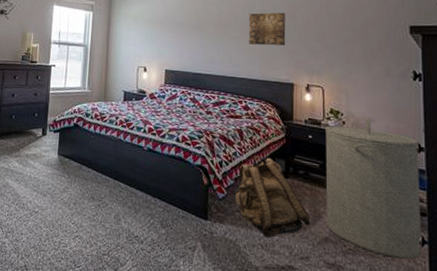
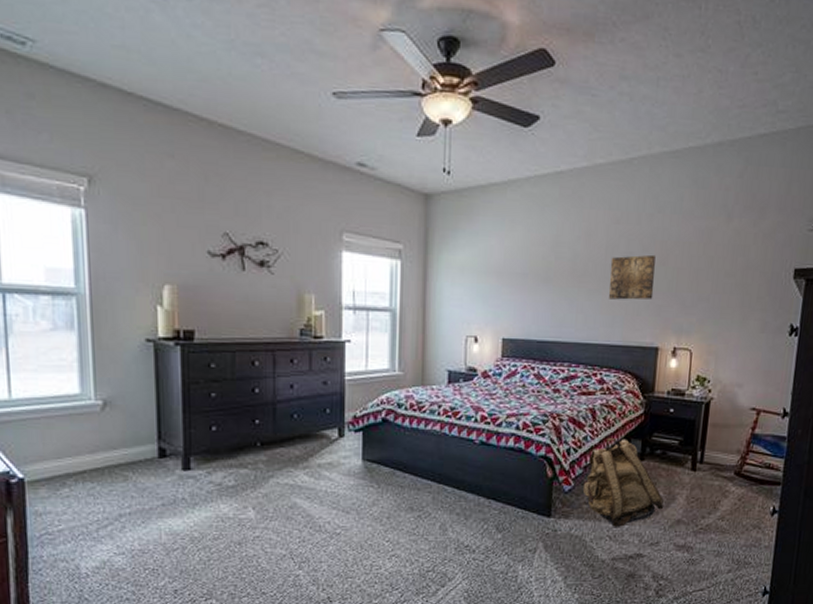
laundry hamper: present [325,117,422,260] -> none [680,383,785,531]

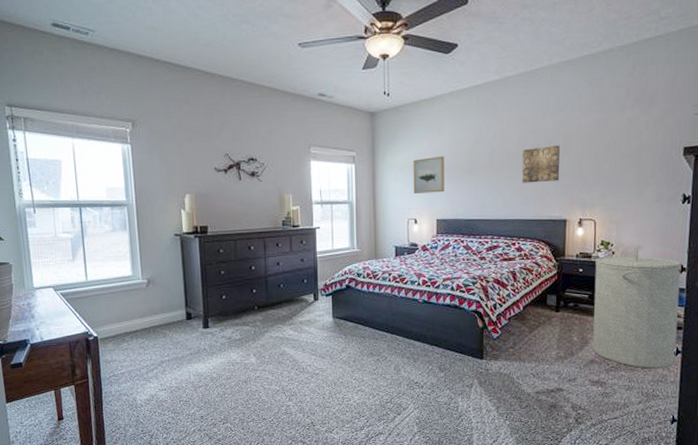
wall art: none [474,257,516,305] -> present [413,155,445,195]
backpack: present [582,437,664,527] -> none [508,294,579,367]
laundry hamper: none [680,383,785,531] -> present [592,245,682,369]

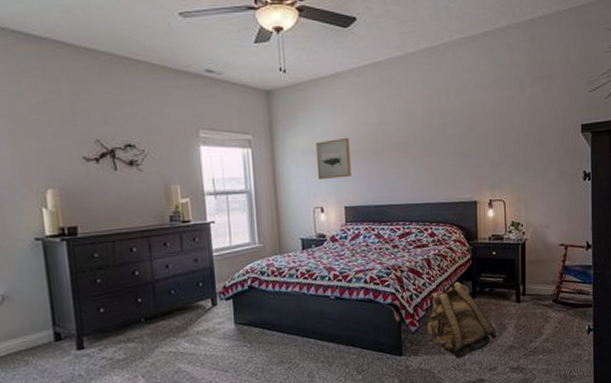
backpack: none [508,294,579,367] -> present [426,281,497,358]
wall art: present [521,145,560,183] -> none [428,123,468,165]
laundry hamper: present [592,245,682,369] -> none [507,224,588,350]

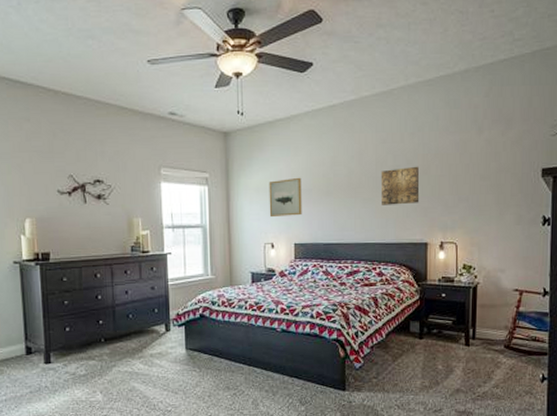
backpack: present [426,281,497,358] -> none [371,320,444,397]
wall art: none [428,123,468,165] -> present [380,166,420,205]

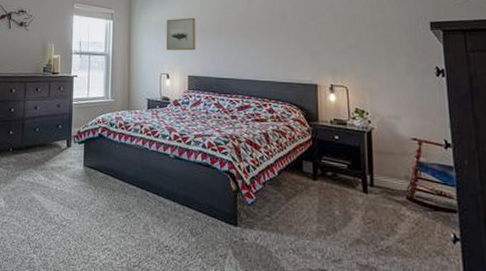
wall art: present [380,166,420,205] -> none [269,13,308,47]

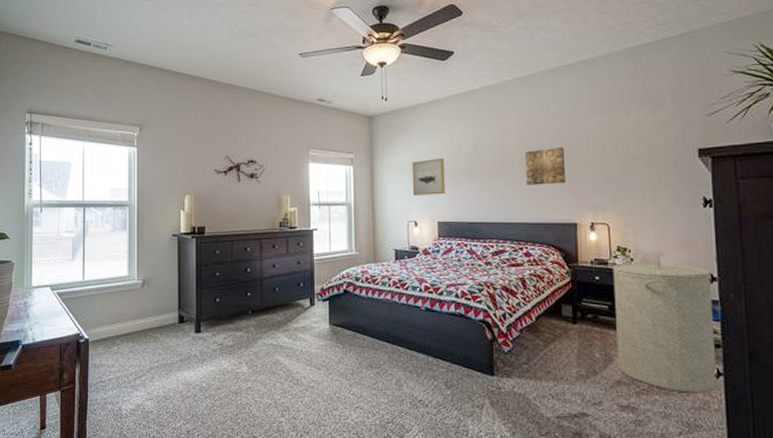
wall art: none [269,13,308,47] -> present [524,146,566,185]
laundry hamper: none [351,116,455,258] -> present [613,252,718,393]

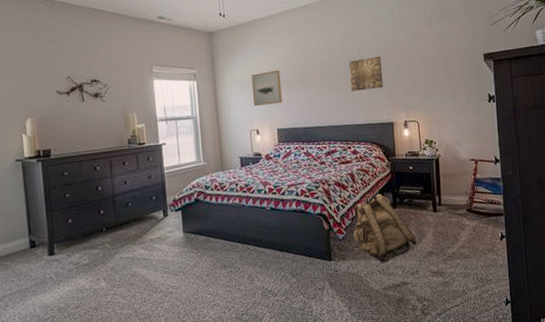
backpack: none [521,303,602,386] -> present [353,193,417,263]
laundry hamper: present [613,252,718,393] -> none [422,141,502,255]

